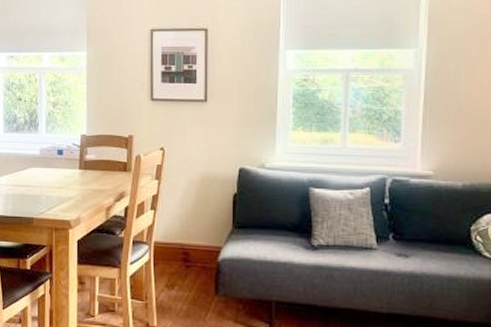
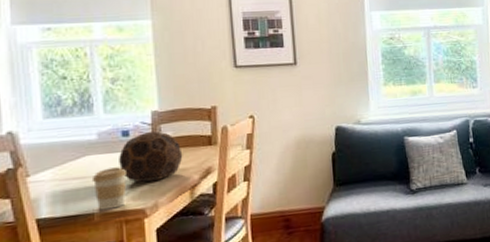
coffee cup: none [33,181,59,216] -> present [91,167,127,210]
soccer ball: none [54,153,103,198] -> present [119,131,183,183]

